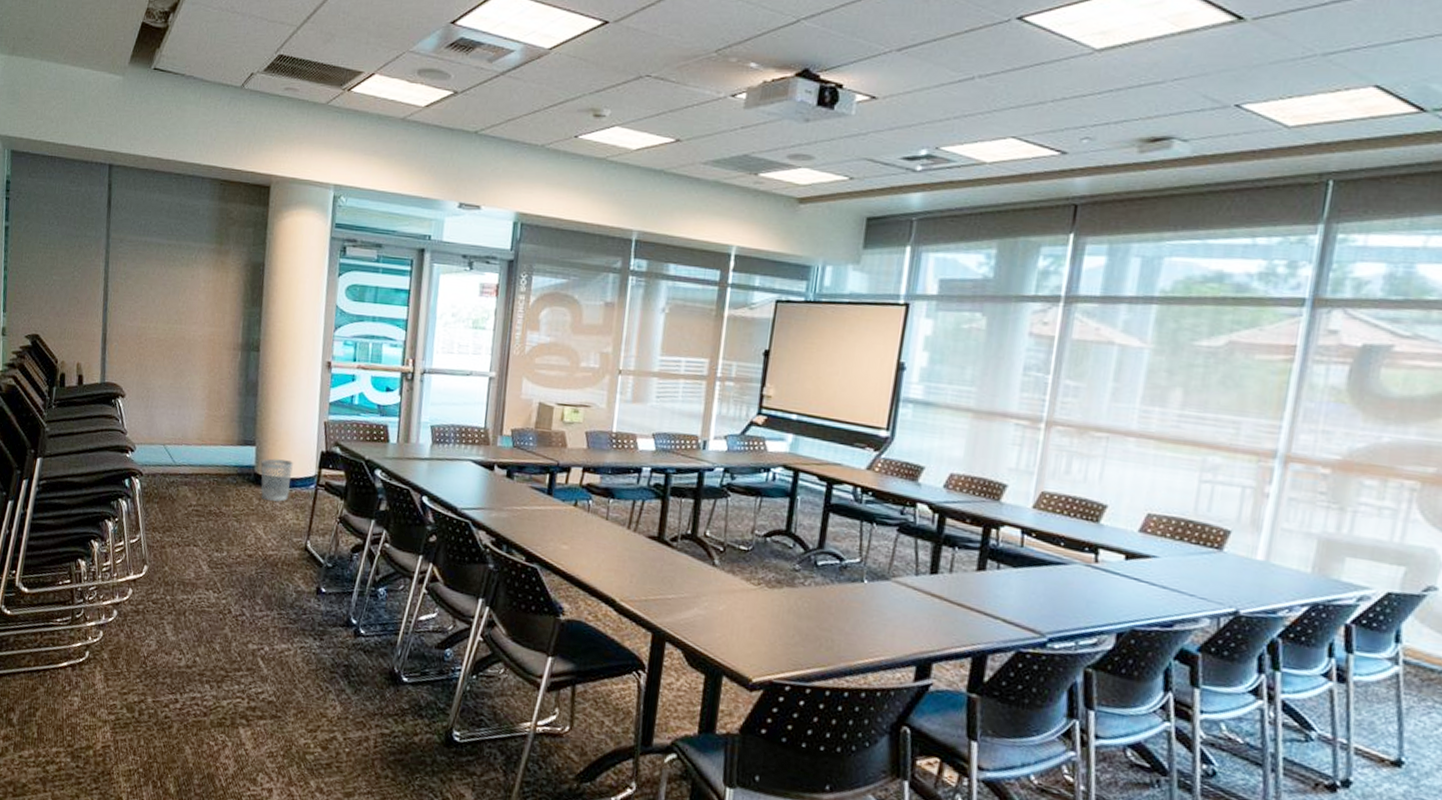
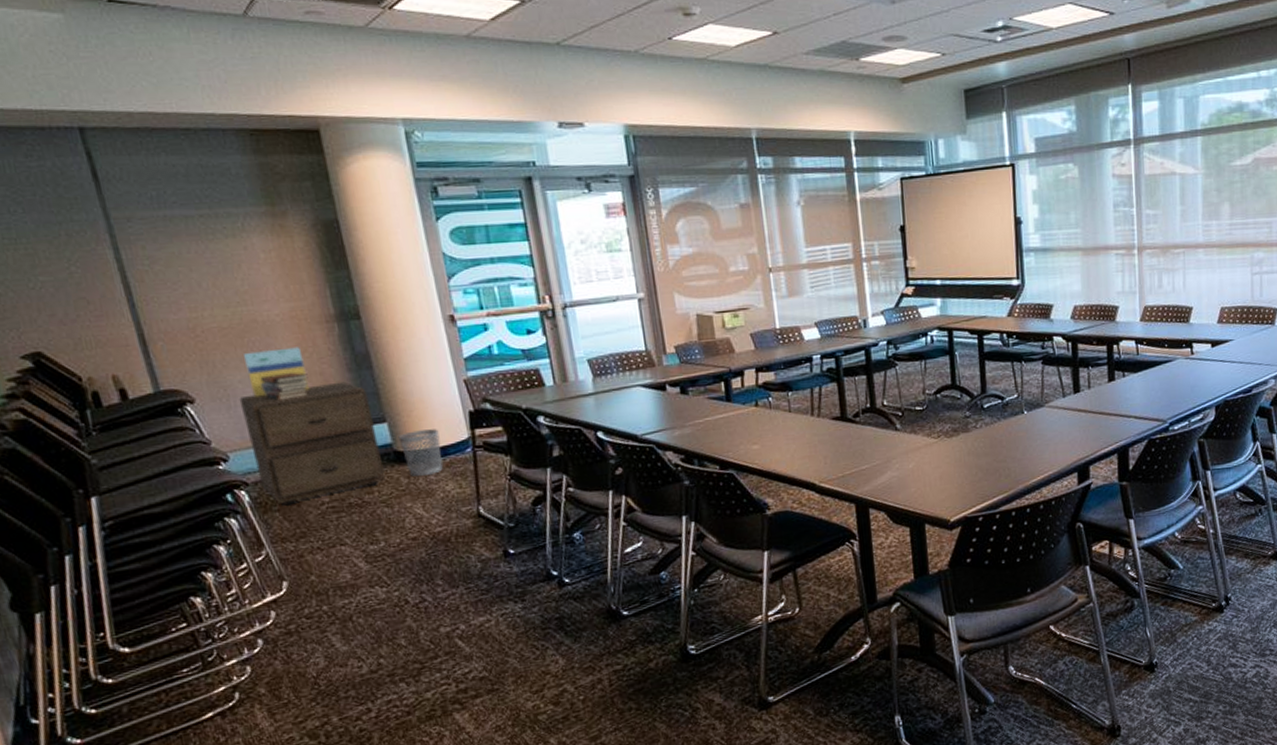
filing cabinet: none [151,399,247,501] -> present [239,381,386,506]
architectural model: none [166,363,210,405] -> present [244,347,309,397]
book stack: none [173,385,209,410] -> present [260,372,309,400]

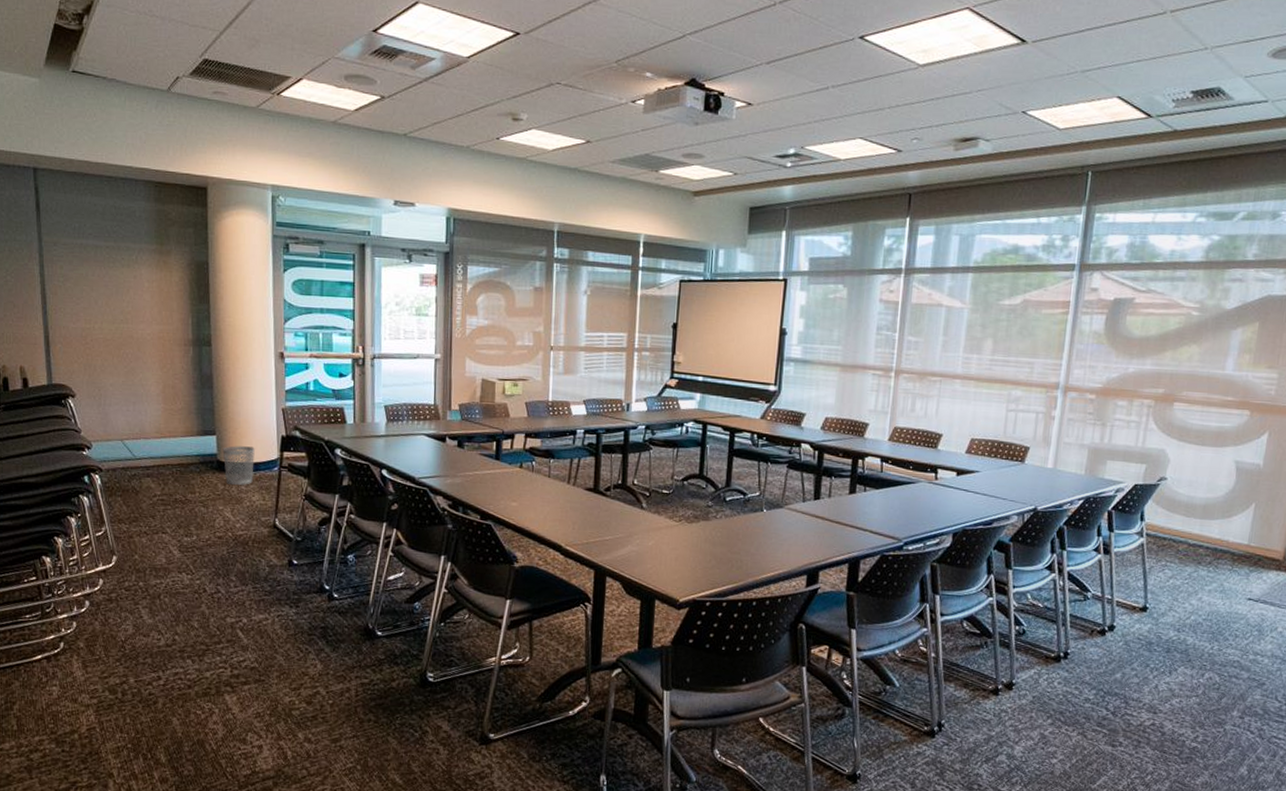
filing cabinet: present [239,381,386,506] -> none [108,396,207,493]
architectural model: present [244,347,309,397] -> none [118,362,162,400]
book stack: present [260,372,309,400] -> none [127,382,163,405]

